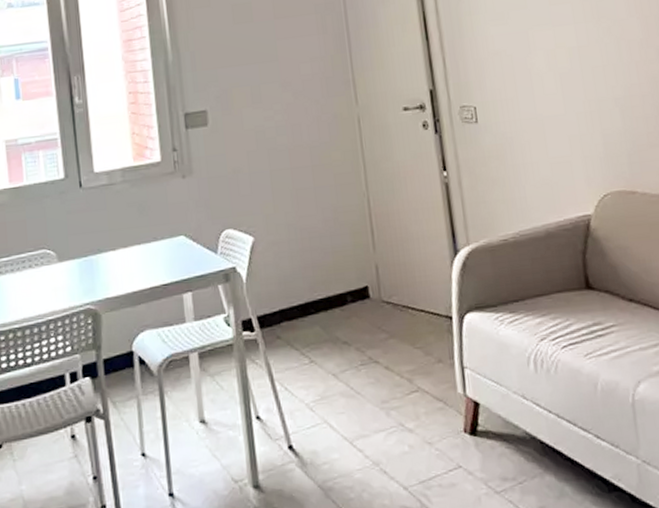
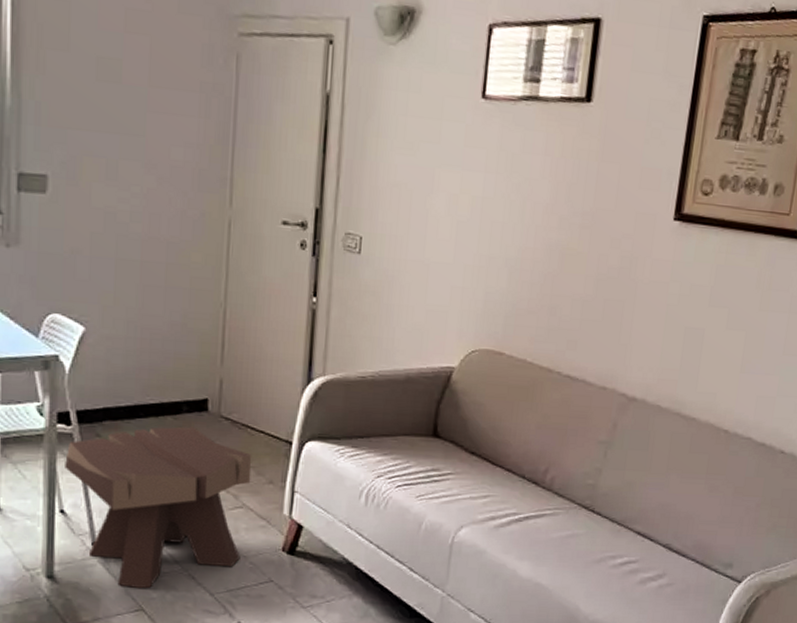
side table: none [254,316,426,490] -> present [65,426,252,588]

